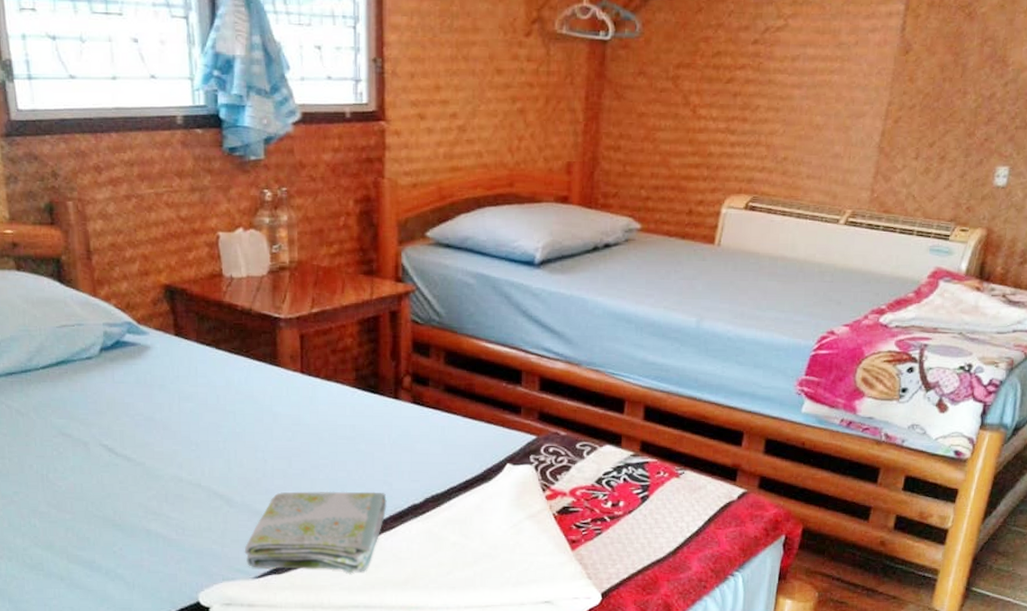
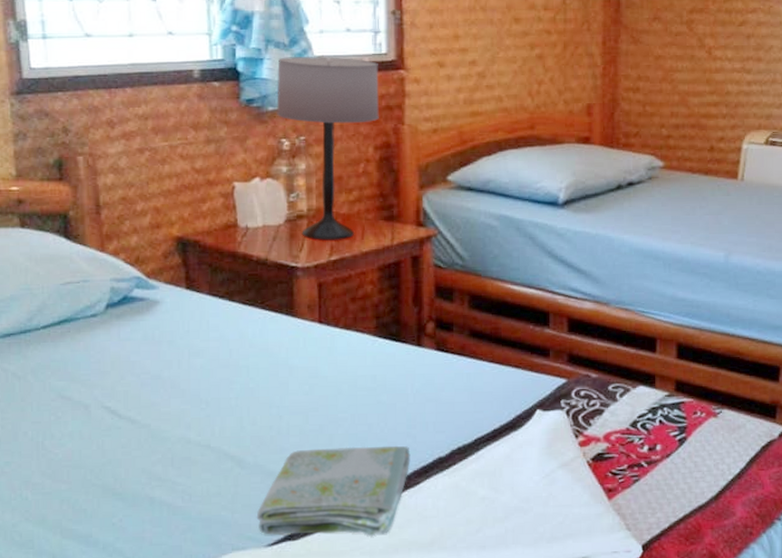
table lamp: none [259,105,359,293] -> present [277,57,379,241]

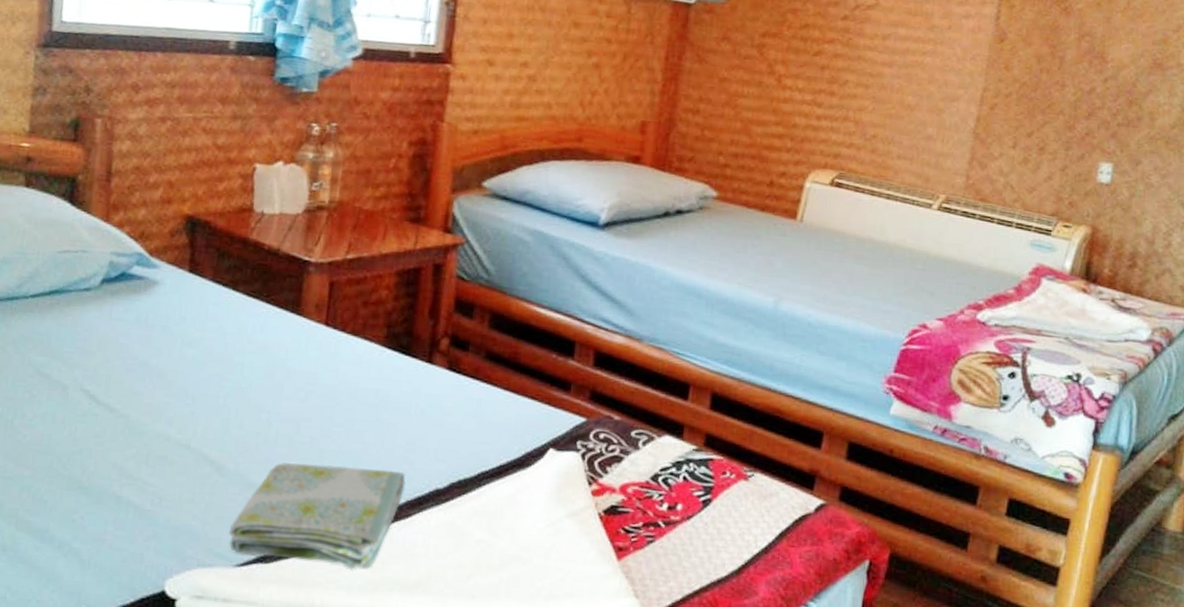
table lamp: present [277,57,379,241] -> none [310,37,424,238]

